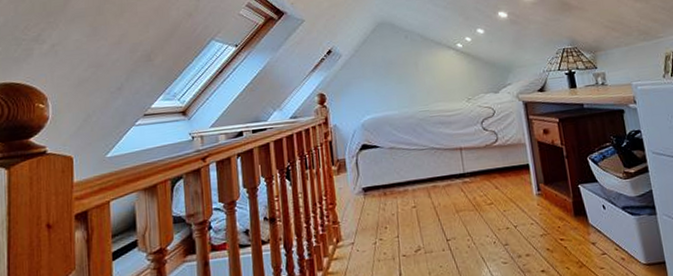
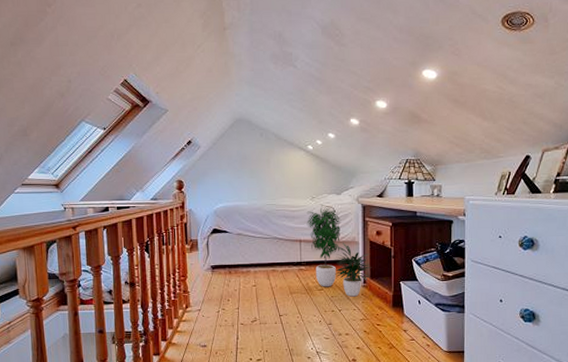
potted plant: none [464,107,545,209] -> present [306,206,372,297]

